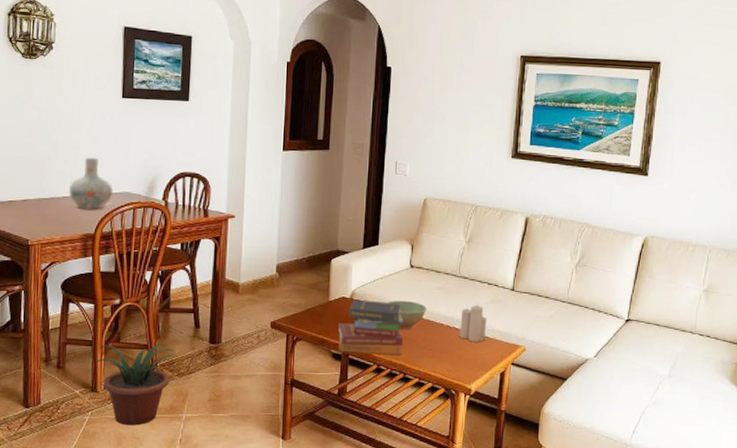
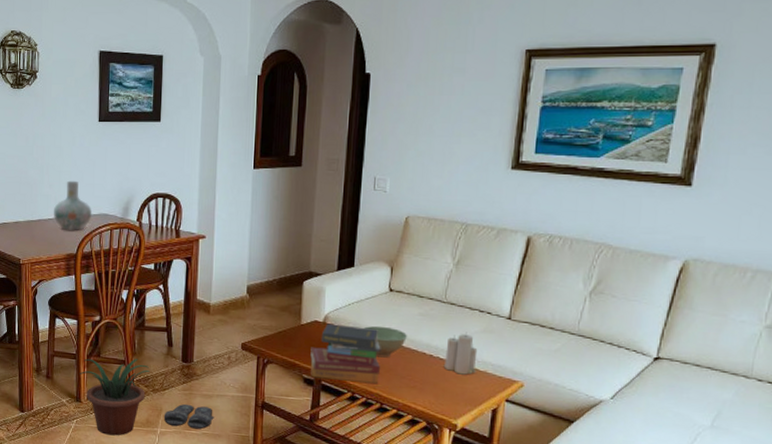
slippers: none [189,386,243,412] -> present [163,403,214,429]

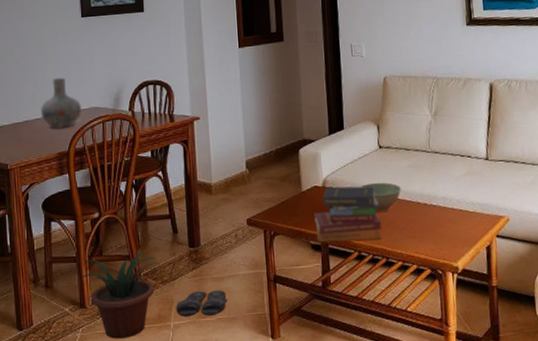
candle: present [443,332,478,375] -> none [437,177,467,218]

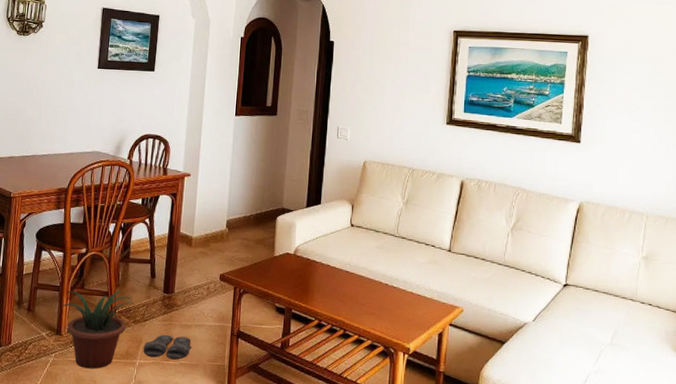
vase: present [40,77,82,130] -> none [47,120,86,167]
books: present [314,186,382,243] -> none [282,255,344,311]
bowl: present [361,182,402,213] -> none [330,257,367,287]

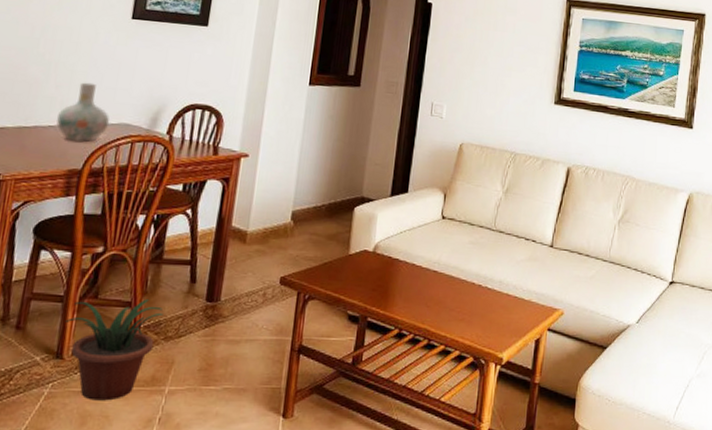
vase: none [47,120,86,167] -> present [56,82,111,143]
slippers: present [143,334,192,360] -> none [175,353,240,384]

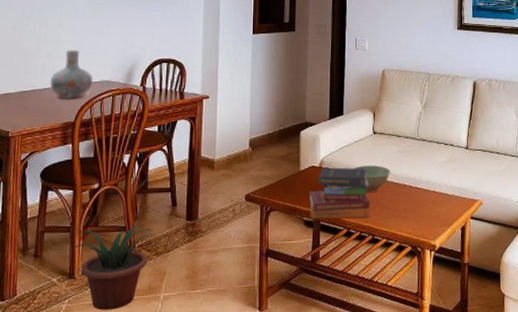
books: none [356,253,431,317] -> present [309,167,370,220]
bowl: none [415,255,458,289] -> present [355,165,391,193]

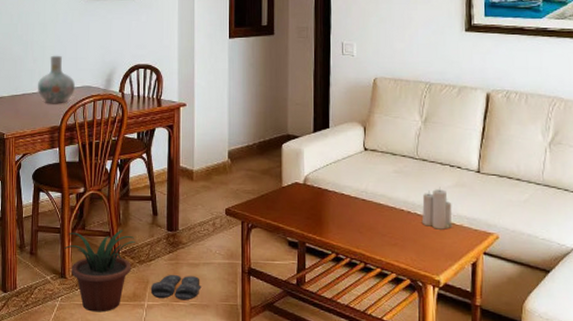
slippers: none [167,263,220,288] -> present [150,274,202,300]
books: present [309,167,370,220] -> none [293,185,361,243]
bowl: present [355,165,391,193] -> none [343,185,386,216]
candle: none [421,162,447,200] -> present [421,187,453,230]

